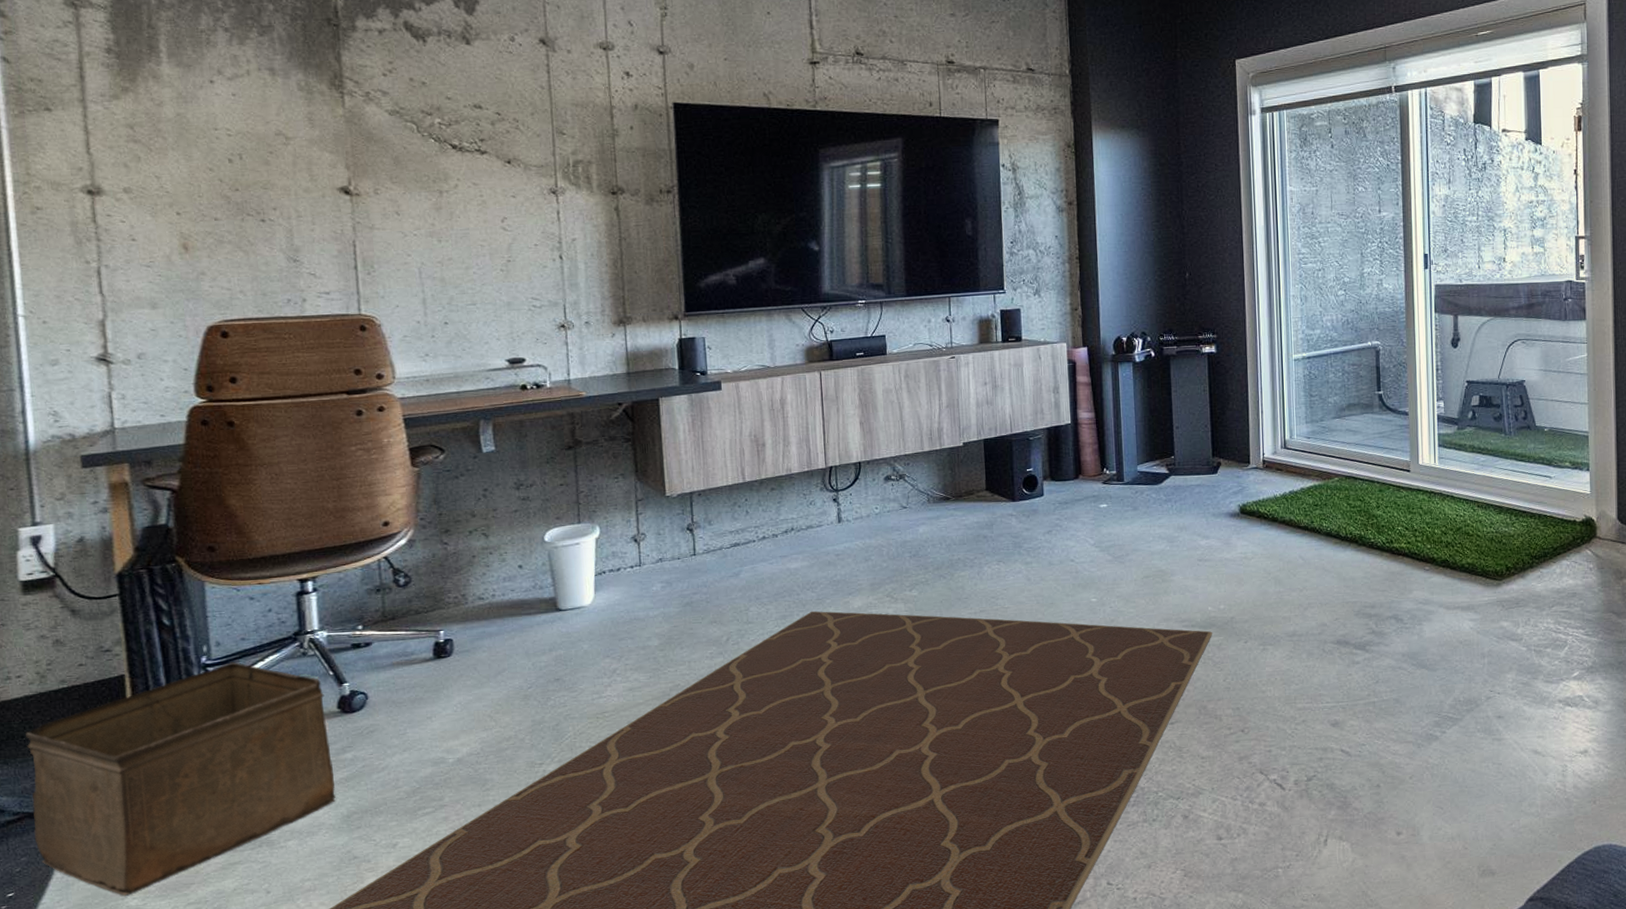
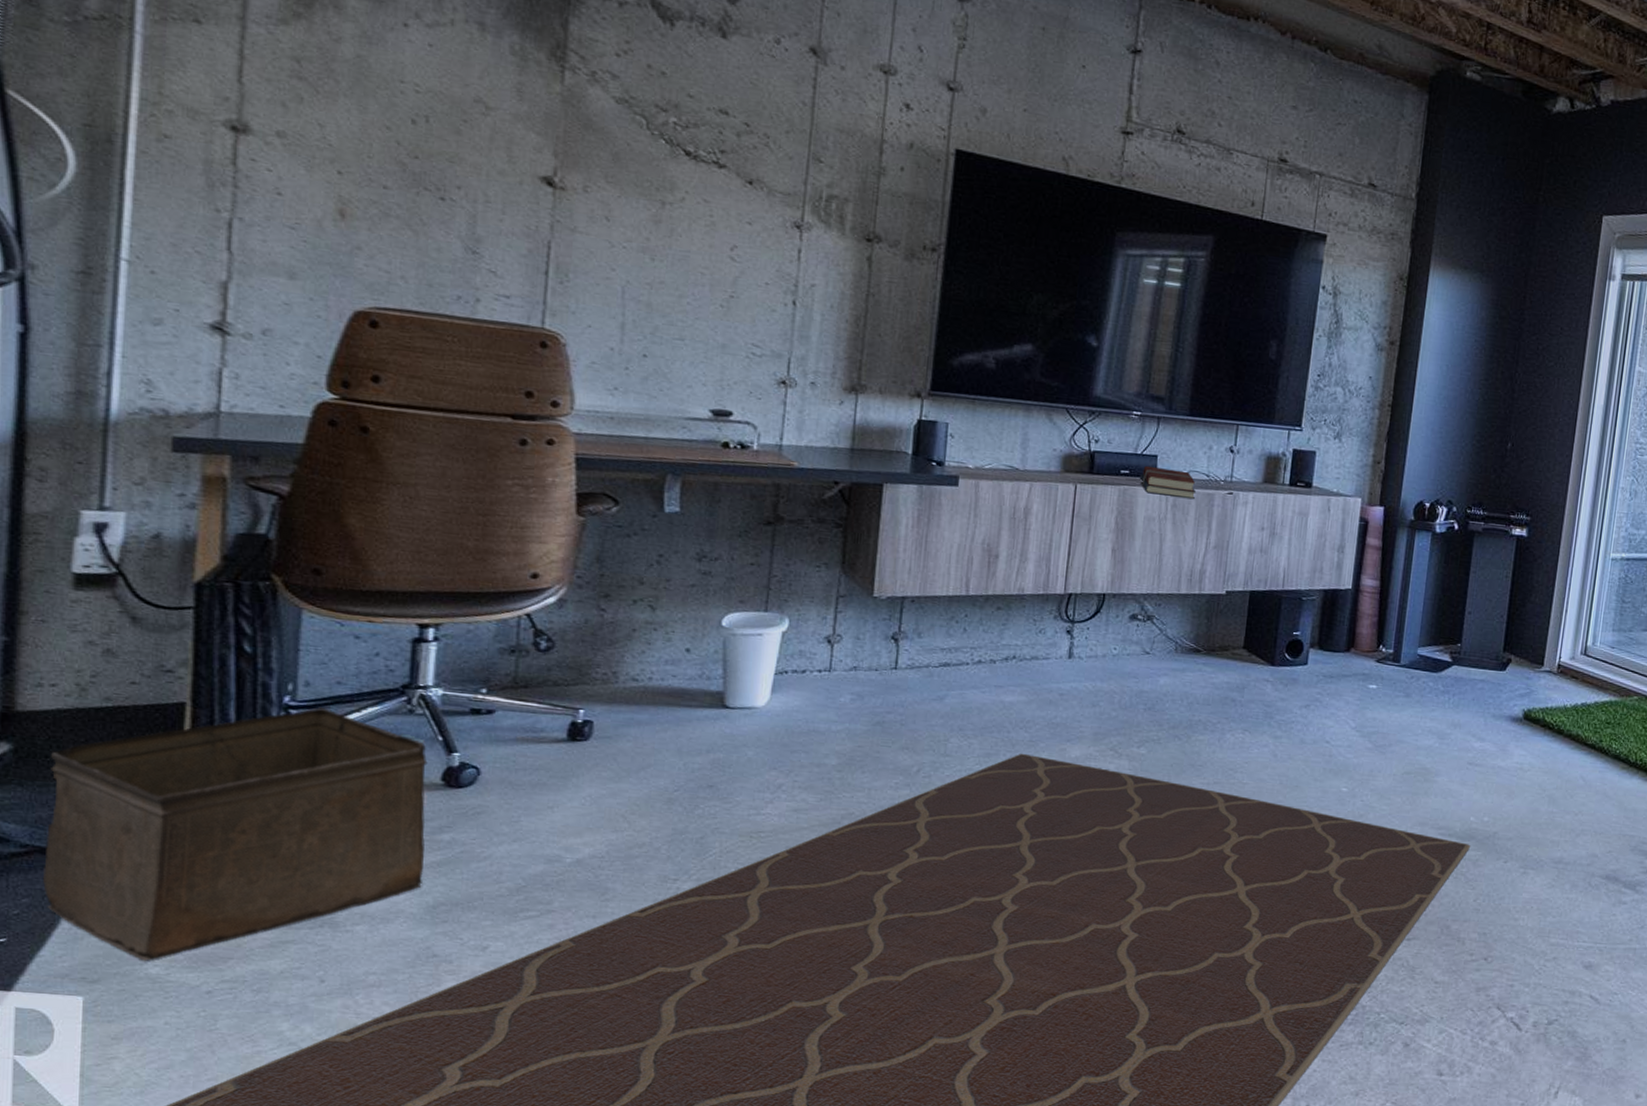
books: none [873,344,924,369] -> present [1139,465,1197,500]

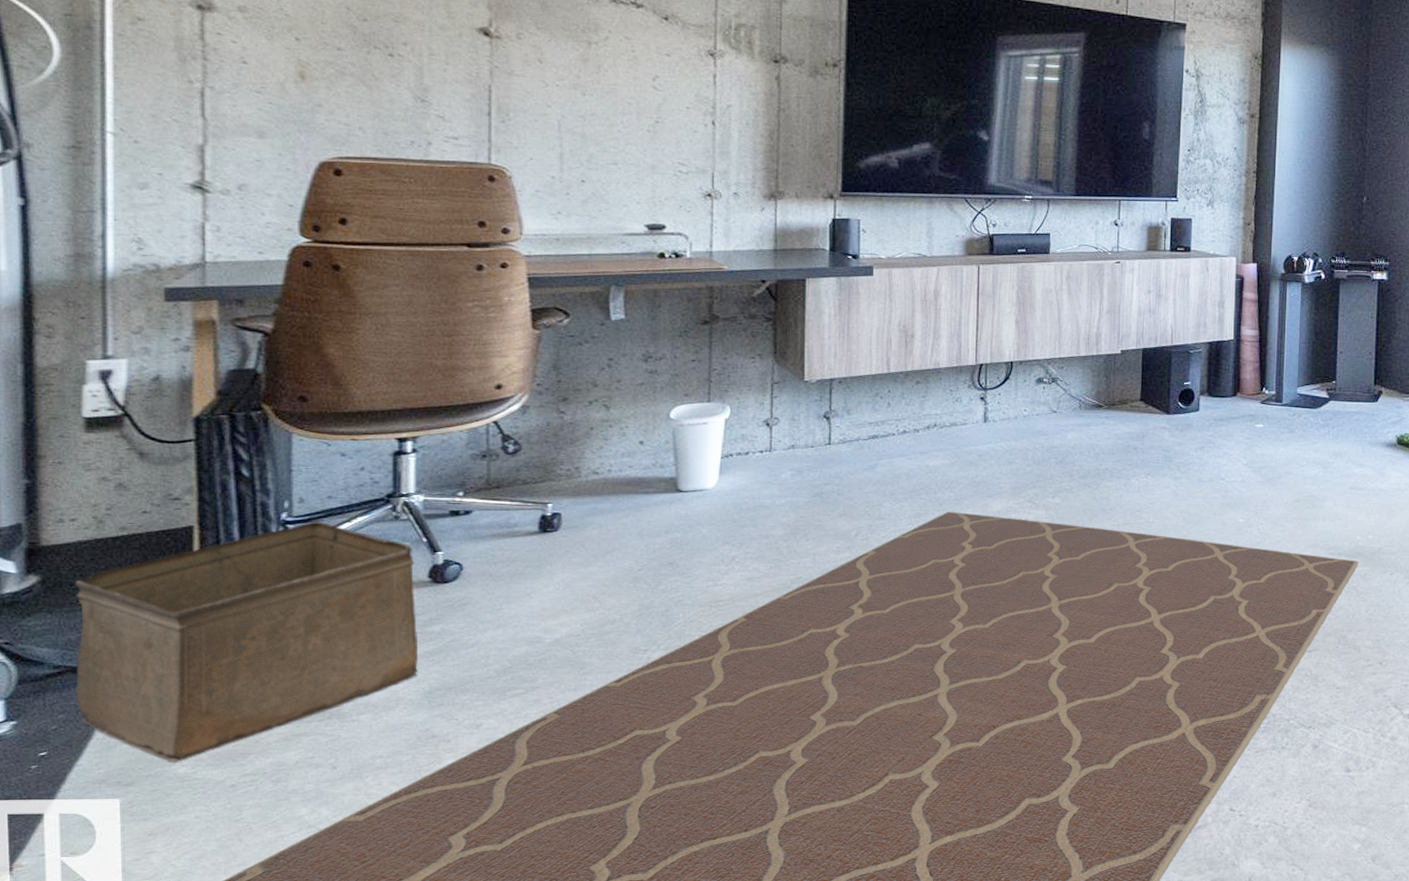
books: present [1139,465,1197,500] -> none [1035,243,1087,271]

